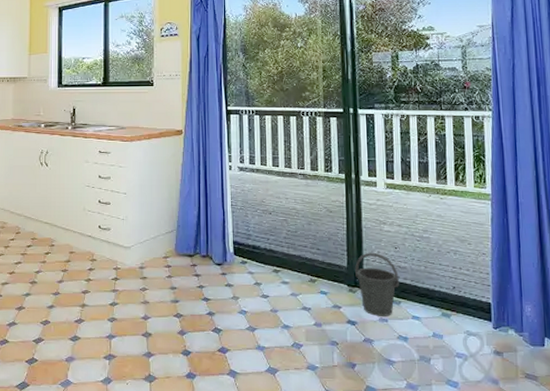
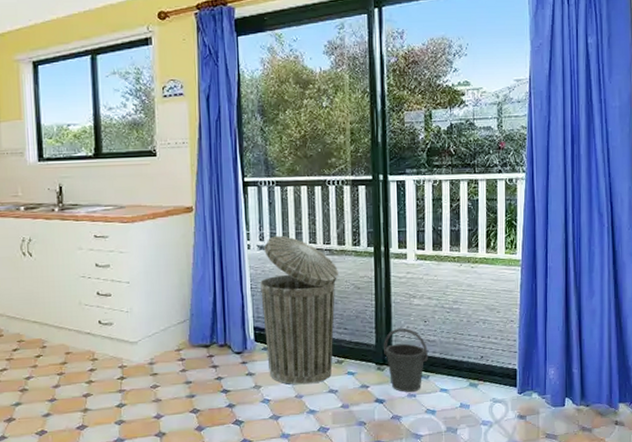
trash can: none [240,159,312,300] -> present [260,235,338,385]

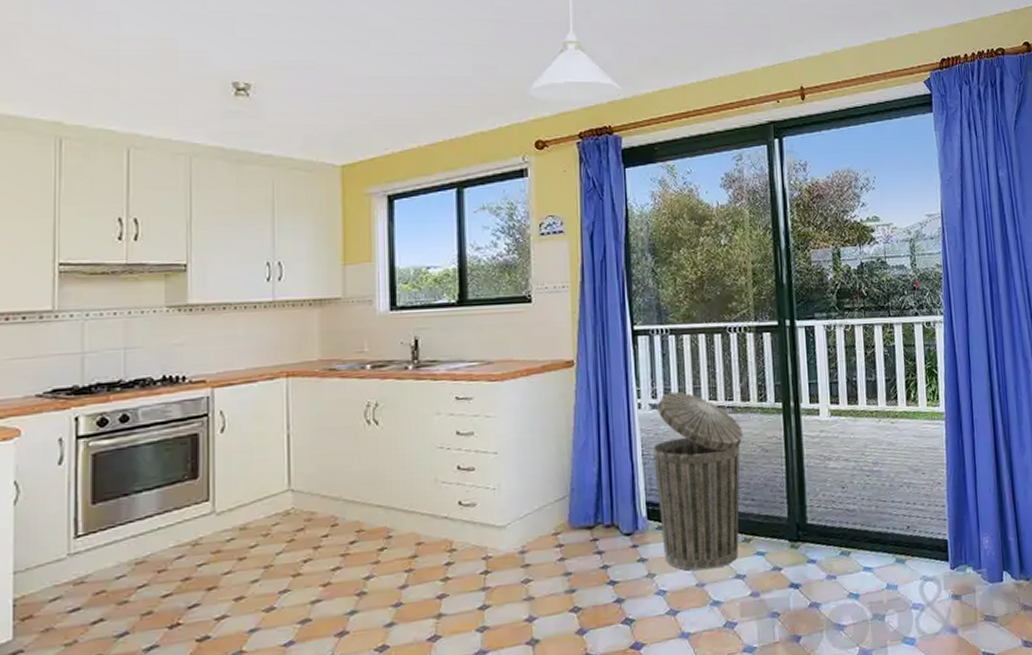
bucket: present [384,327,428,392] -> none [797,495,848,574]

